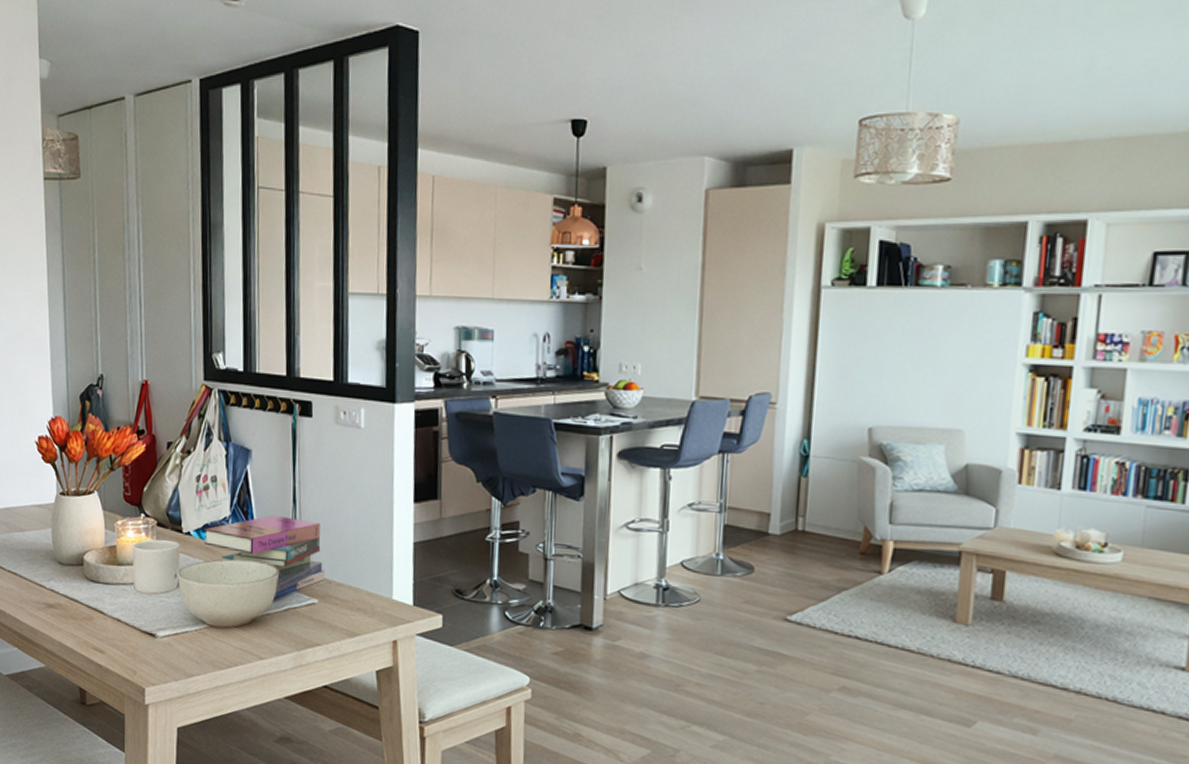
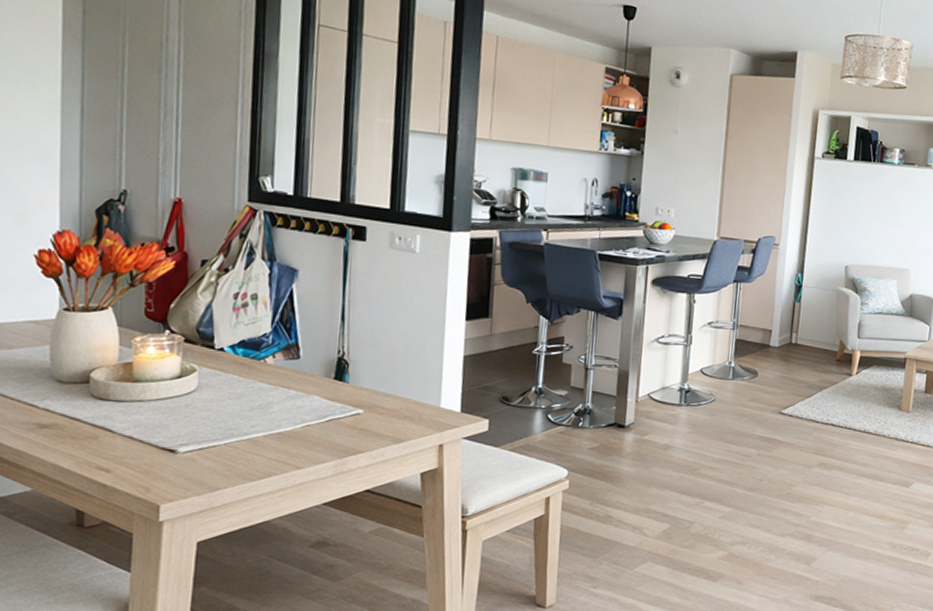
mug: present [131,539,180,595] -> none [151,355,211,411]
bowl: present [177,558,280,628] -> none [205,373,324,441]
books: present [204,514,326,599] -> none [240,331,373,410]

